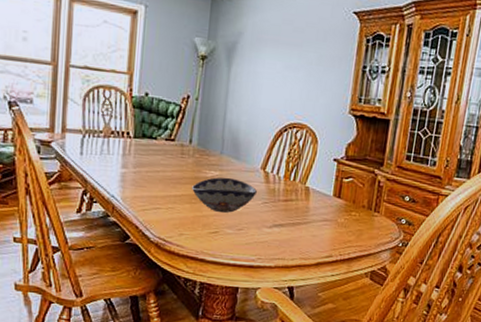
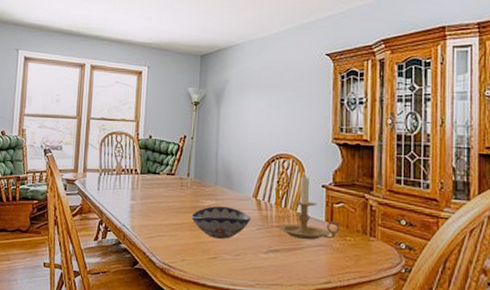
candle holder: none [285,146,349,214] -> present [278,174,341,240]

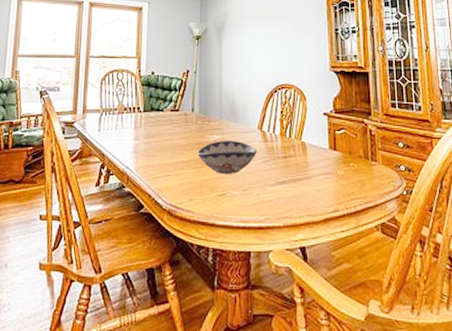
candle holder: present [278,174,341,240] -> none [285,103,344,168]

